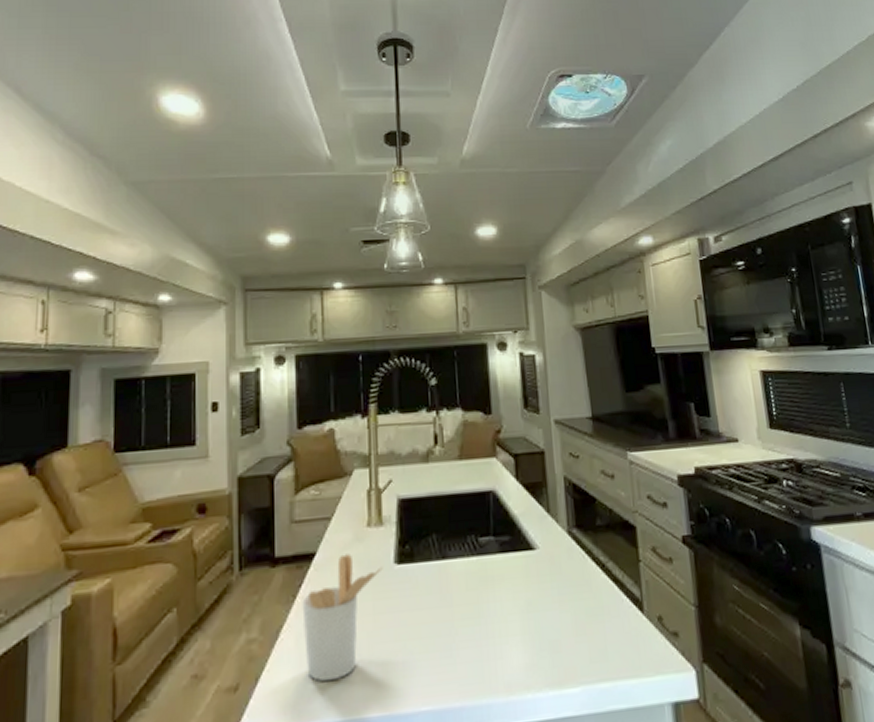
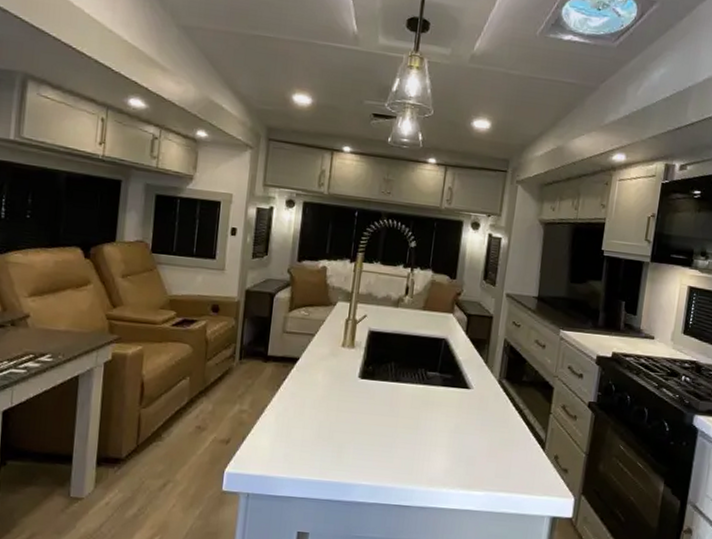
utensil holder: present [302,554,383,682] -> none [281,363,349,451]

